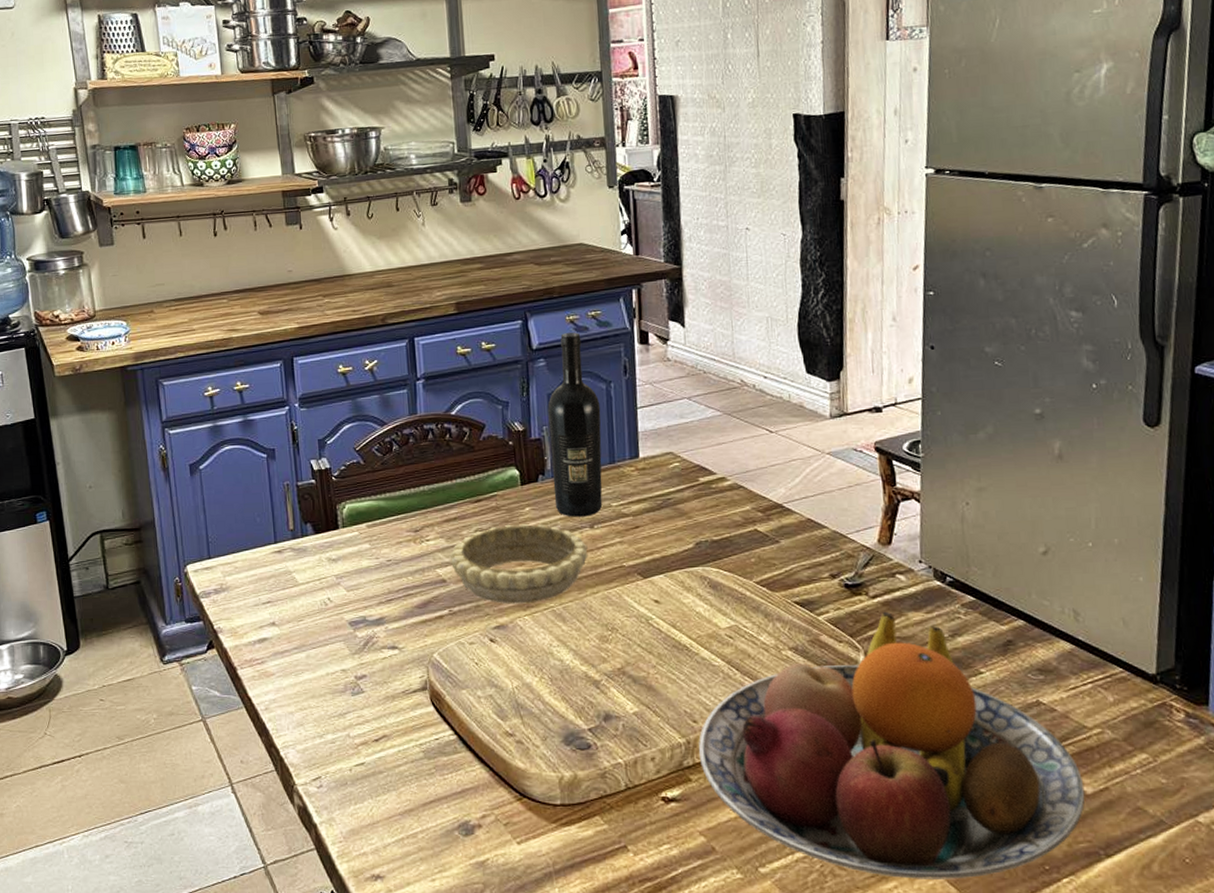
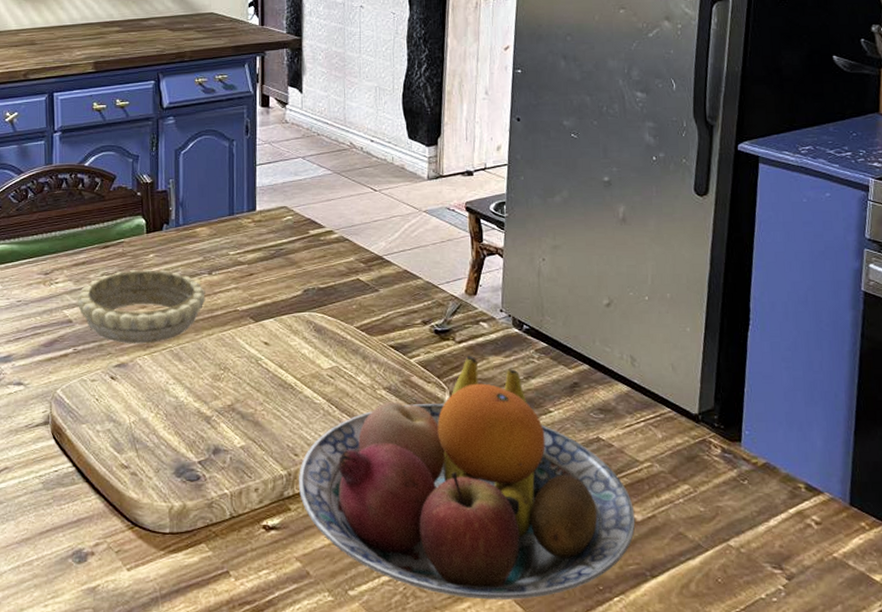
wine bottle: present [547,332,603,517] -> none [175,94,223,264]

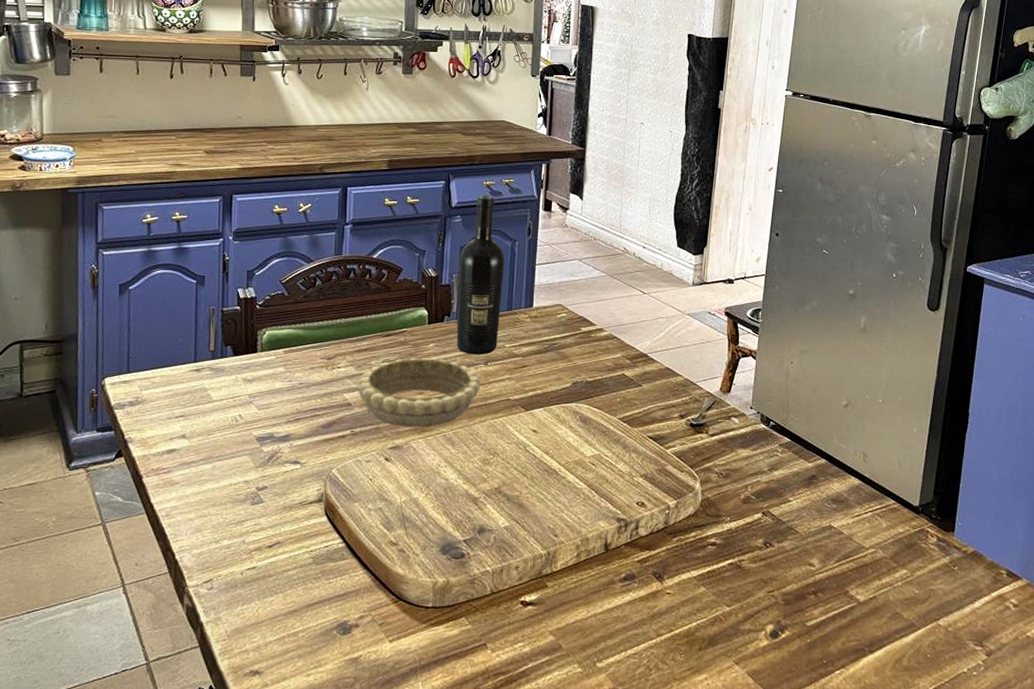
wine bottle: none [175,94,223,264] -> present [456,196,505,355]
fruit bowl: present [298,355,636,600] -> none [556,447,859,672]

